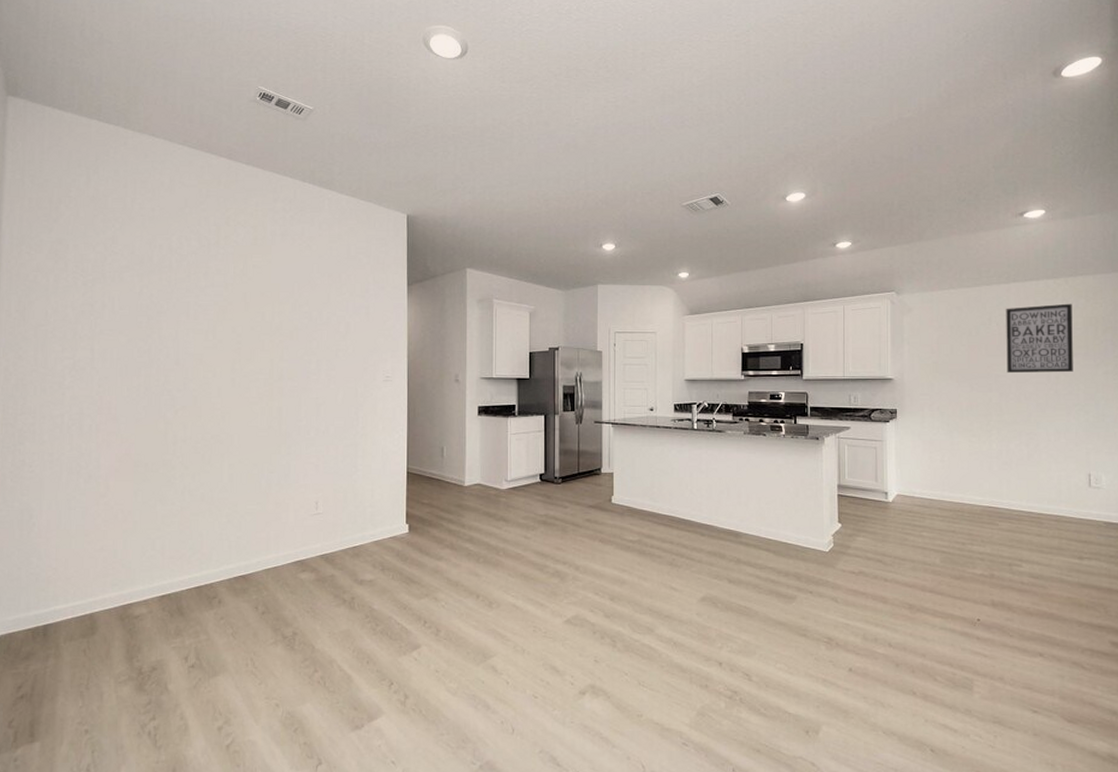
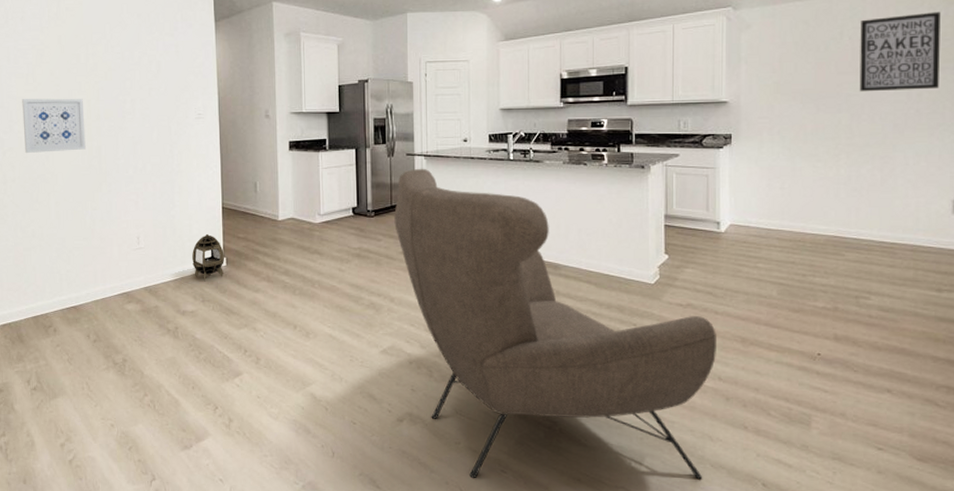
wall art: none [199,356,266,413] -> present [22,98,86,154]
lantern: none [373,500,407,549] -> present [192,234,224,282]
chair: none [581,436,886,753] -> present [394,168,716,479]

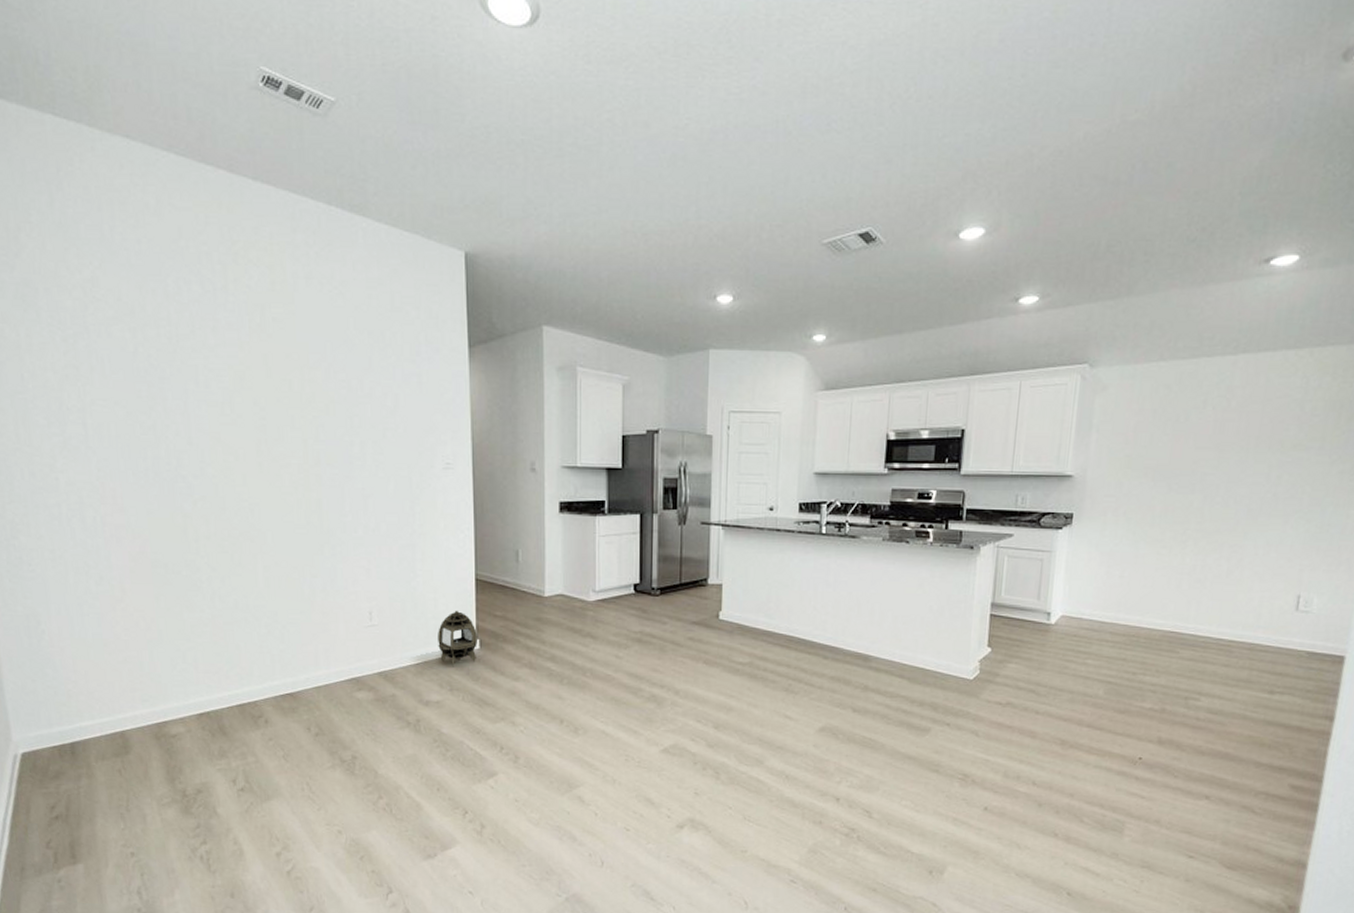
wall art: present [22,98,86,154] -> none [216,434,302,505]
chair: present [394,168,716,479] -> none [683,540,1035,890]
wall art: present [859,11,941,92] -> none [1216,382,1314,471]

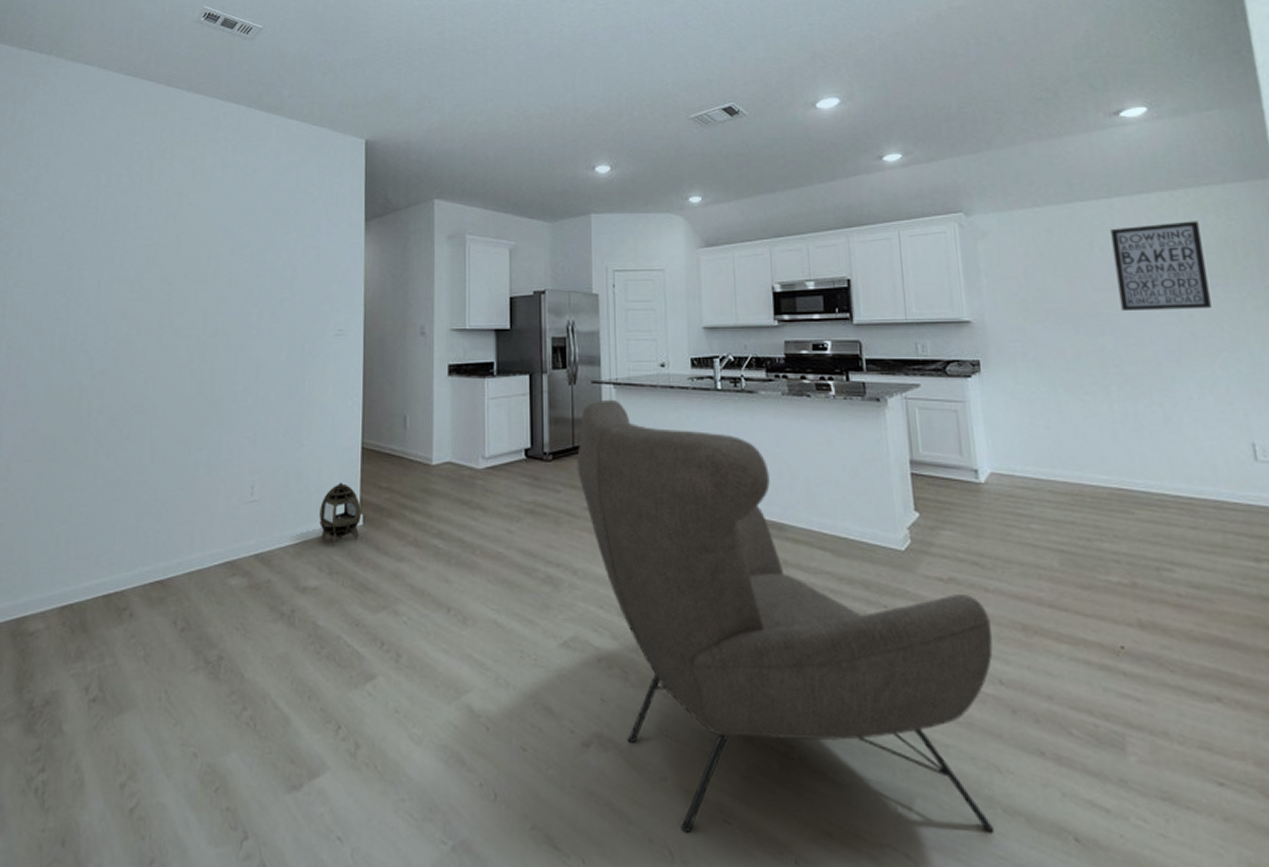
chair: none [683,540,1035,890] -> present [577,399,993,834]
wall art: none [1216,382,1314,471] -> present [1110,220,1212,312]

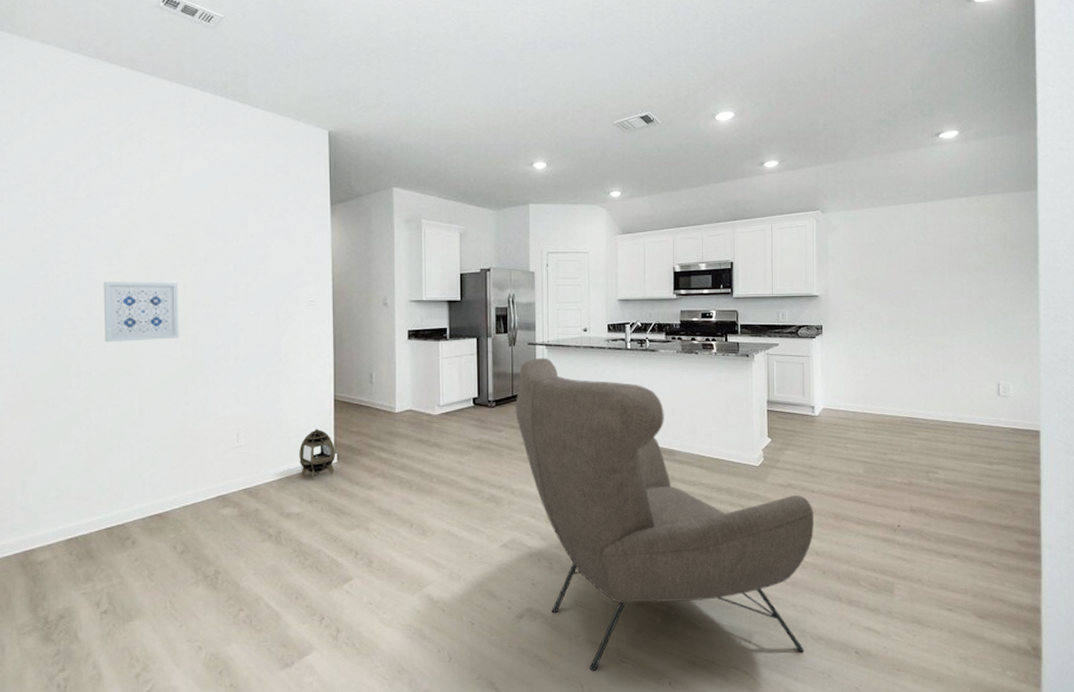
wall art: none [120,309,199,378] -> present [103,282,179,343]
wall art: present [1110,220,1212,312] -> none [923,221,984,289]

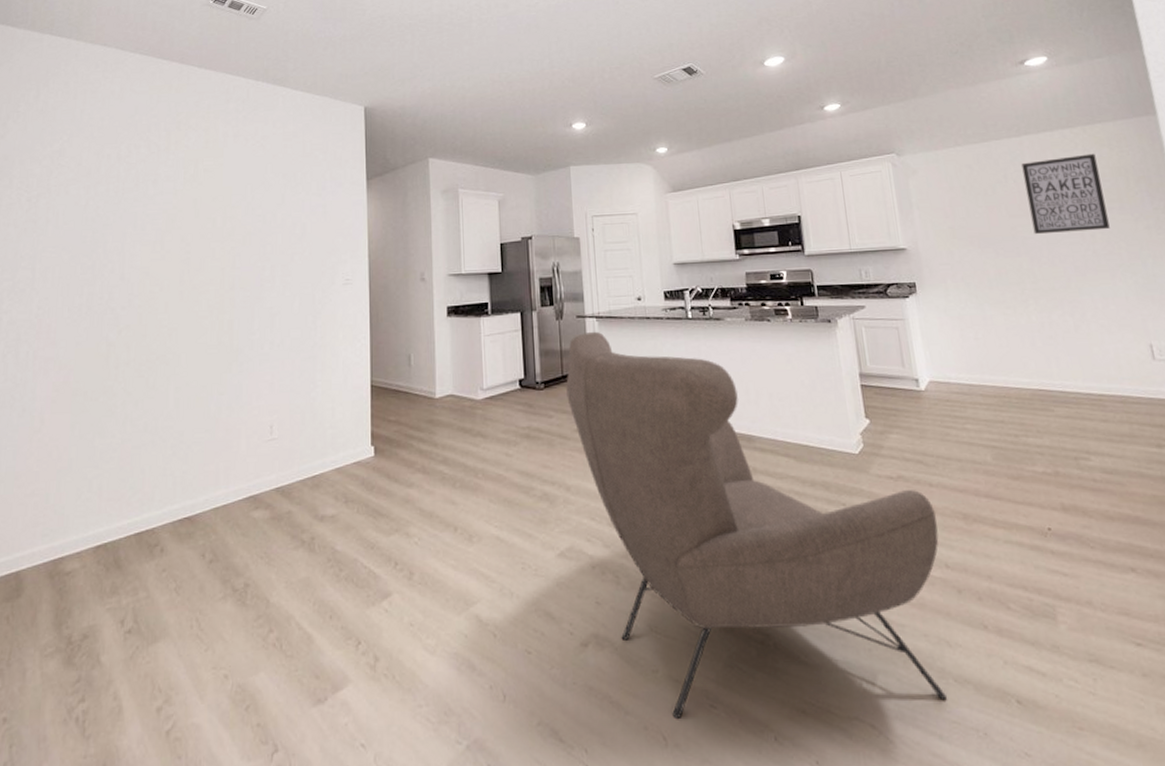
wall art: present [103,282,179,343] -> none [144,266,217,332]
lantern: present [299,429,335,481] -> none [334,419,372,477]
wall art: none [923,221,984,289] -> present [1021,153,1110,235]

